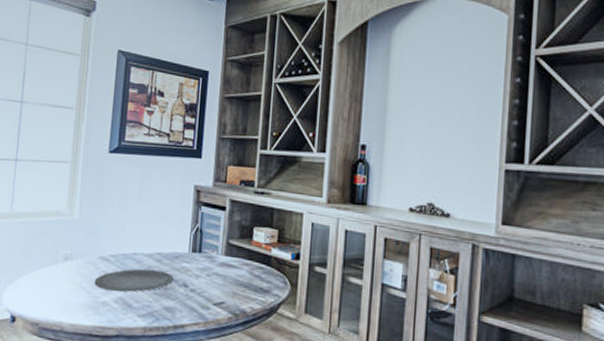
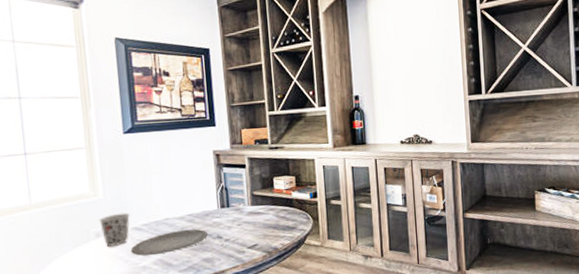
cup: none [70,238,100,274] -> present [99,212,130,246]

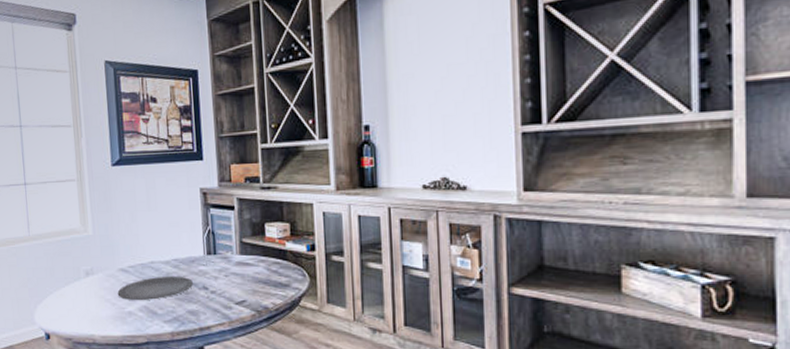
cup: present [99,212,130,246] -> none [89,252,117,286]

